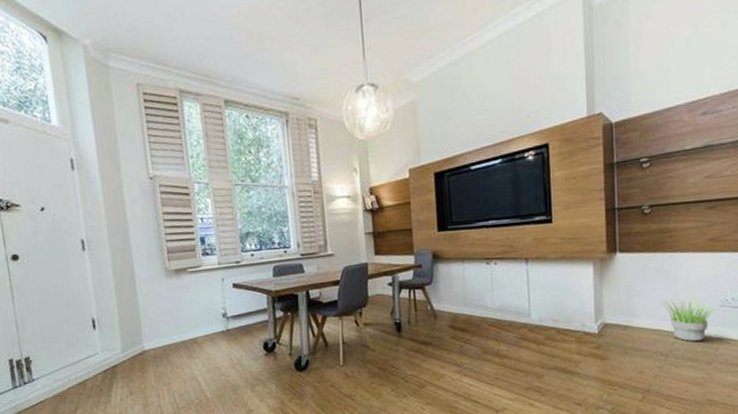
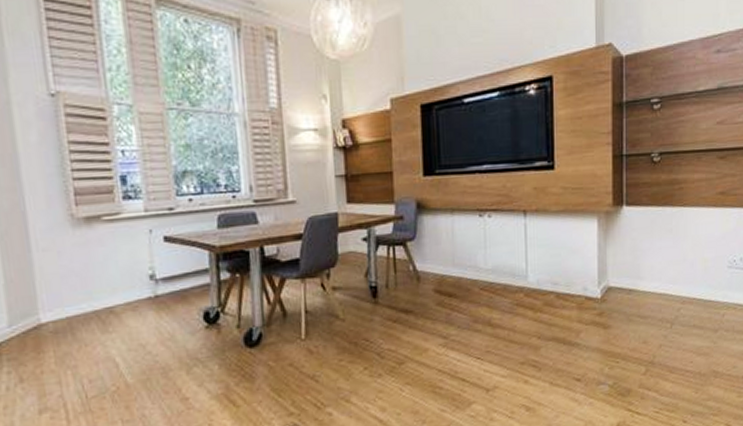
potted plant: present [661,300,719,342] -> none [668,260,726,307]

